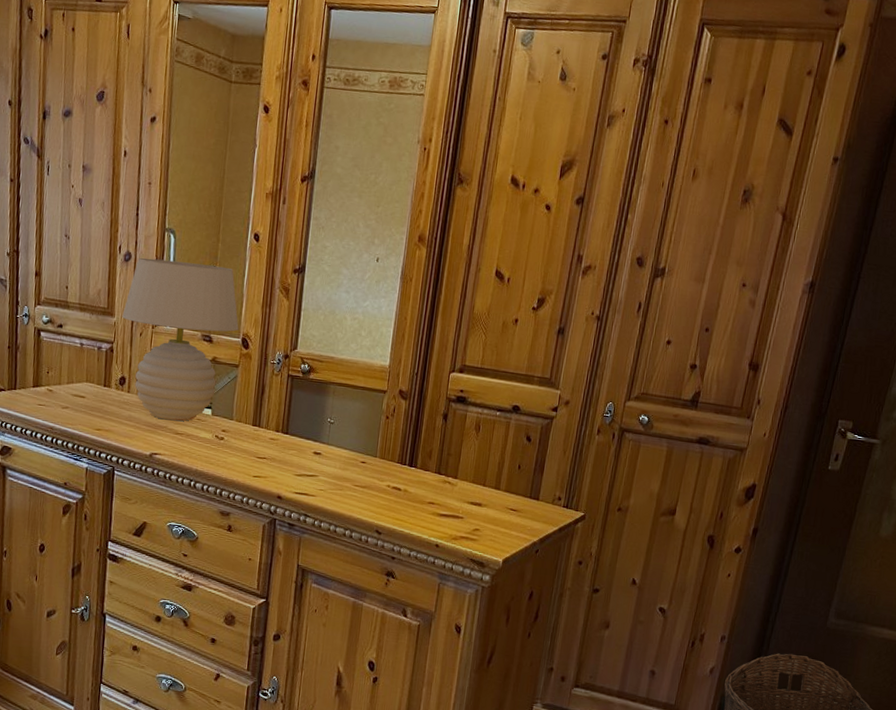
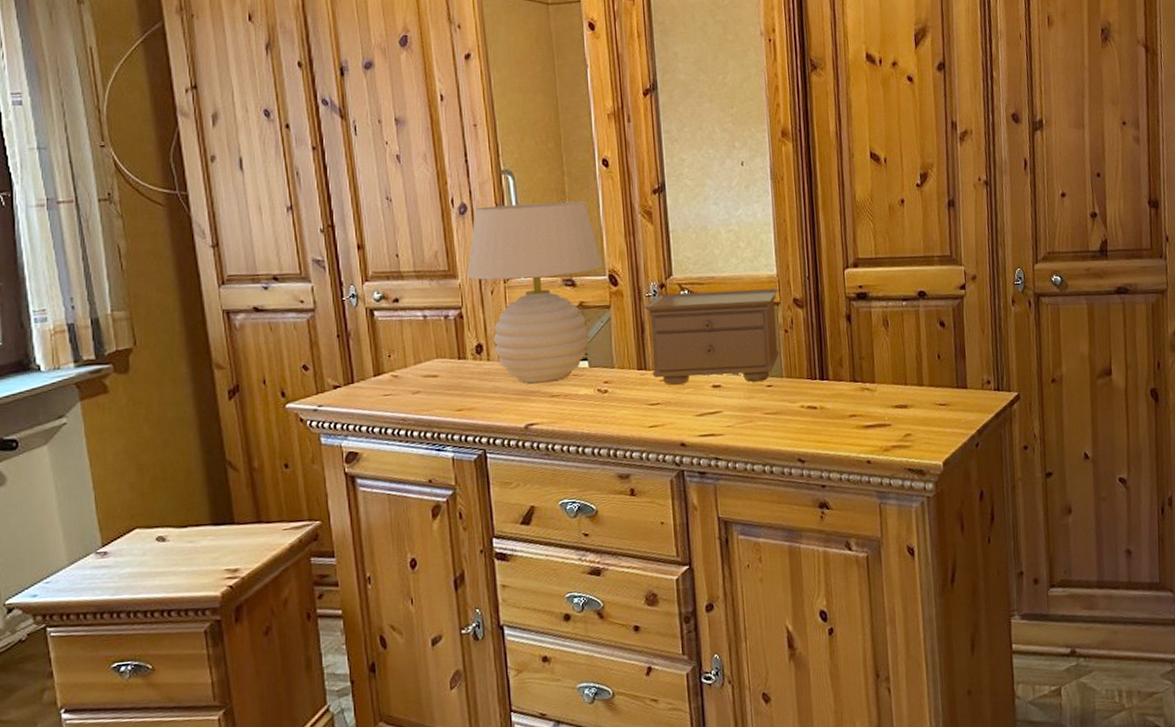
jewelry box: none [264,364,388,457] -> present [644,288,779,386]

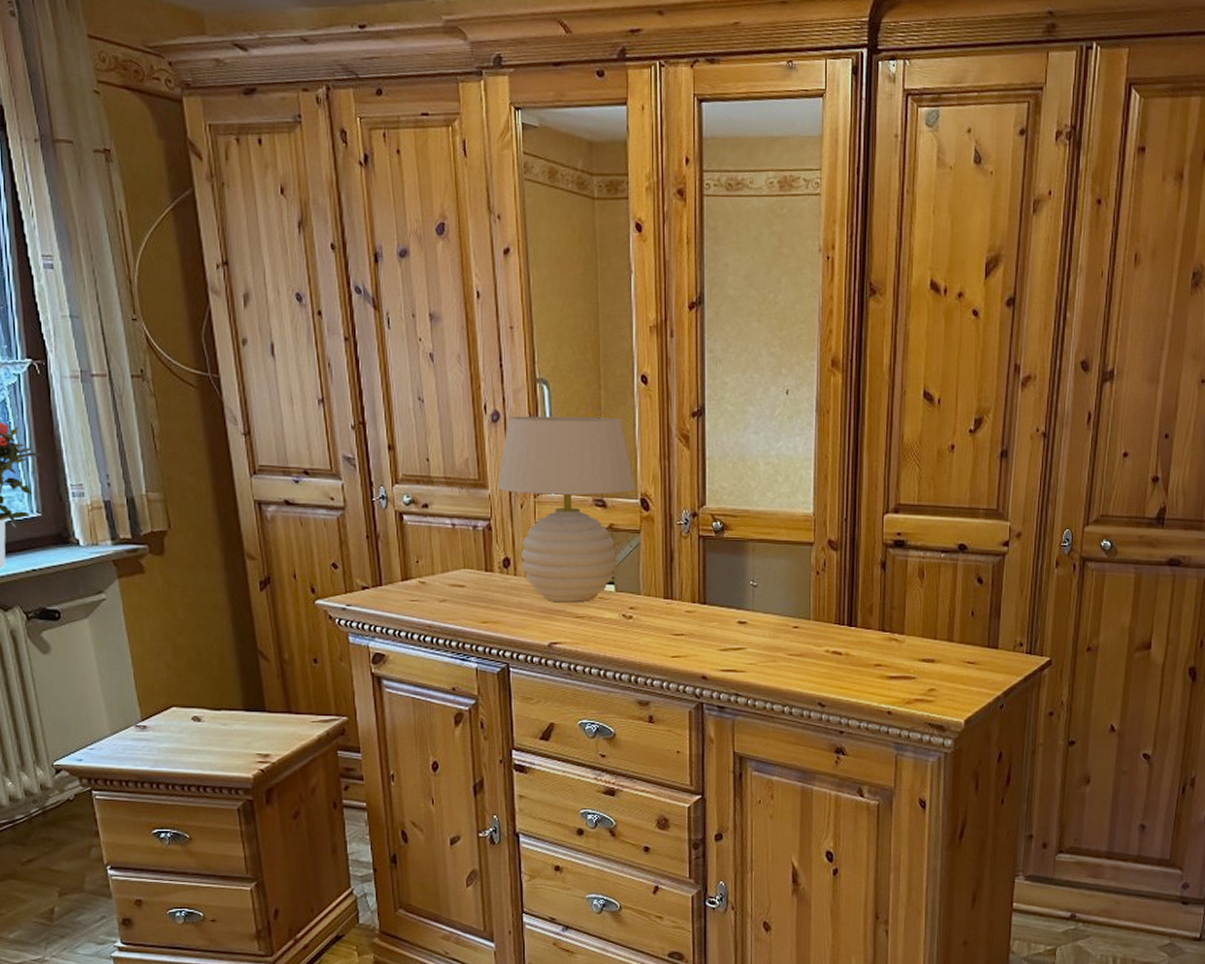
jewelry box: present [644,288,779,386] -> none [674,523,814,621]

